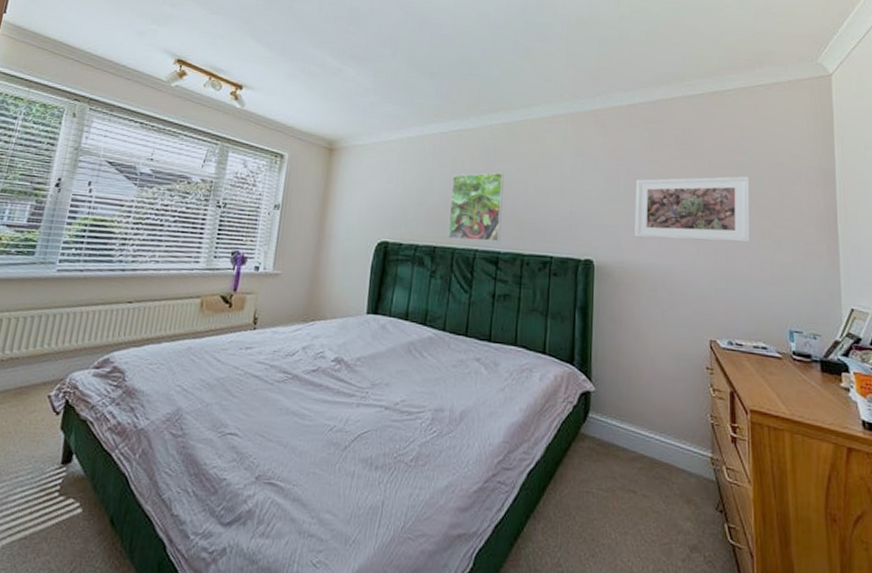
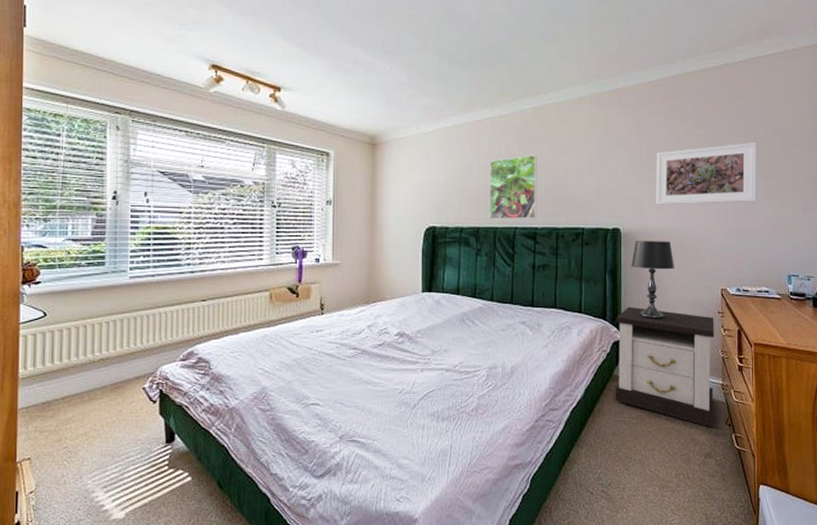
nightstand: none [581,351,702,512] -> present [615,306,714,428]
table lamp: none [605,276,656,371] -> present [631,241,675,320]

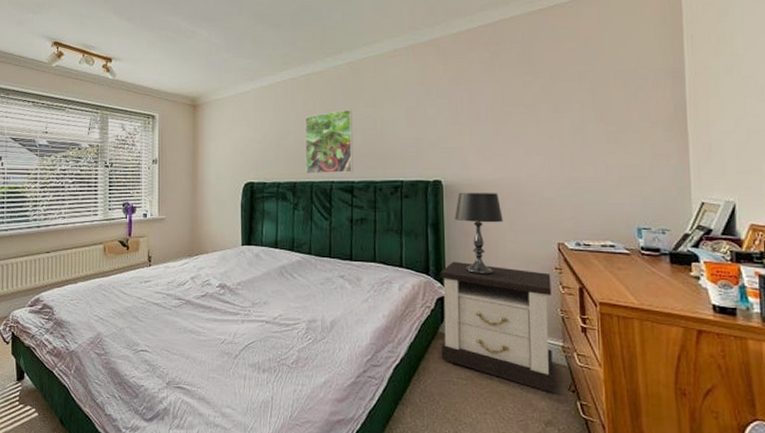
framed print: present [656,142,757,205] -> none [478,85,596,155]

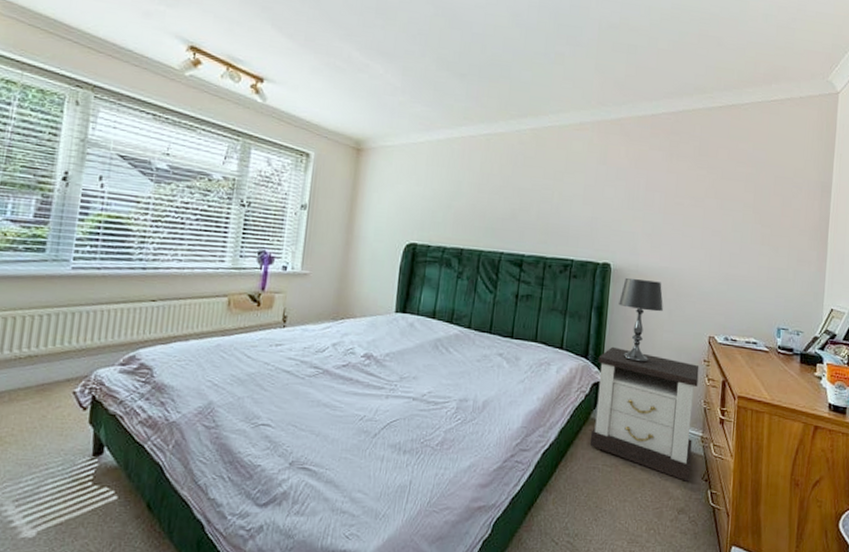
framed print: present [305,109,353,174] -> none [474,177,531,246]

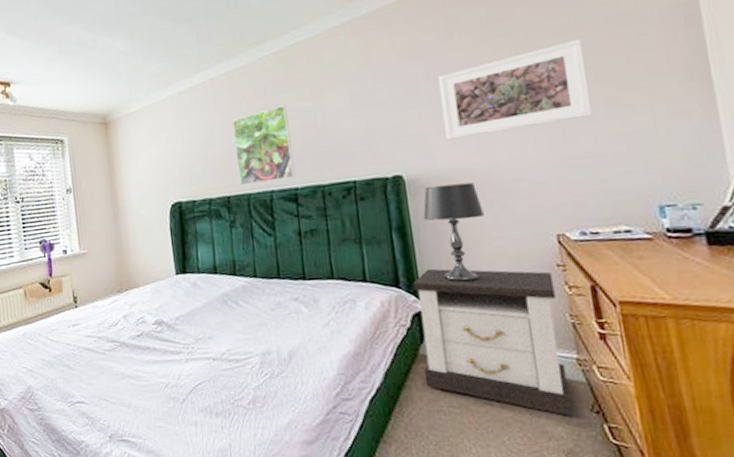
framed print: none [474,177,531,246] -> present [232,104,296,186]
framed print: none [649,187,757,249] -> present [437,38,593,140]

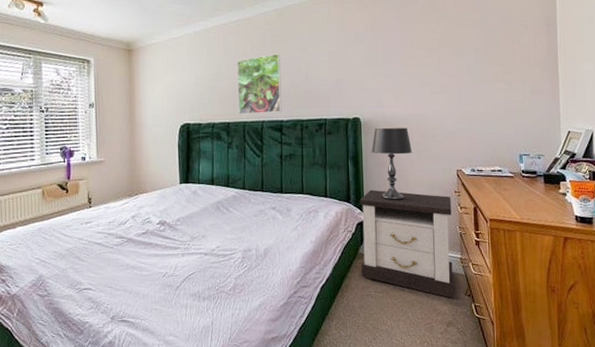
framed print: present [437,38,593,140] -> none [391,31,487,94]

